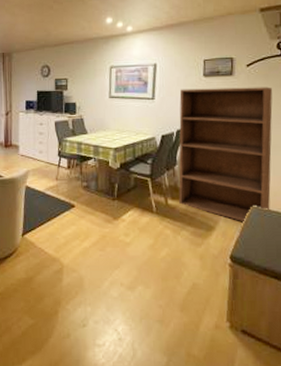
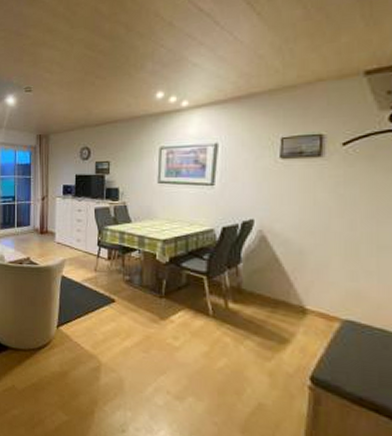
bookshelf: present [178,87,273,223] -> none [243,170,380,338]

